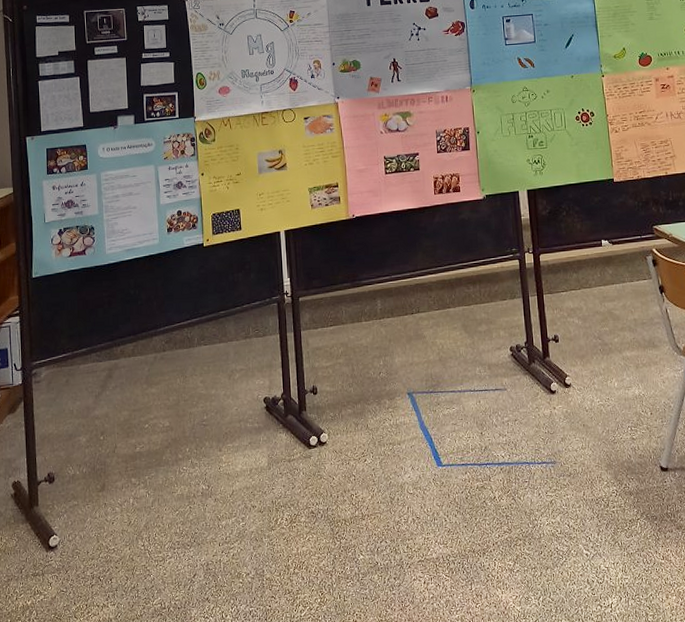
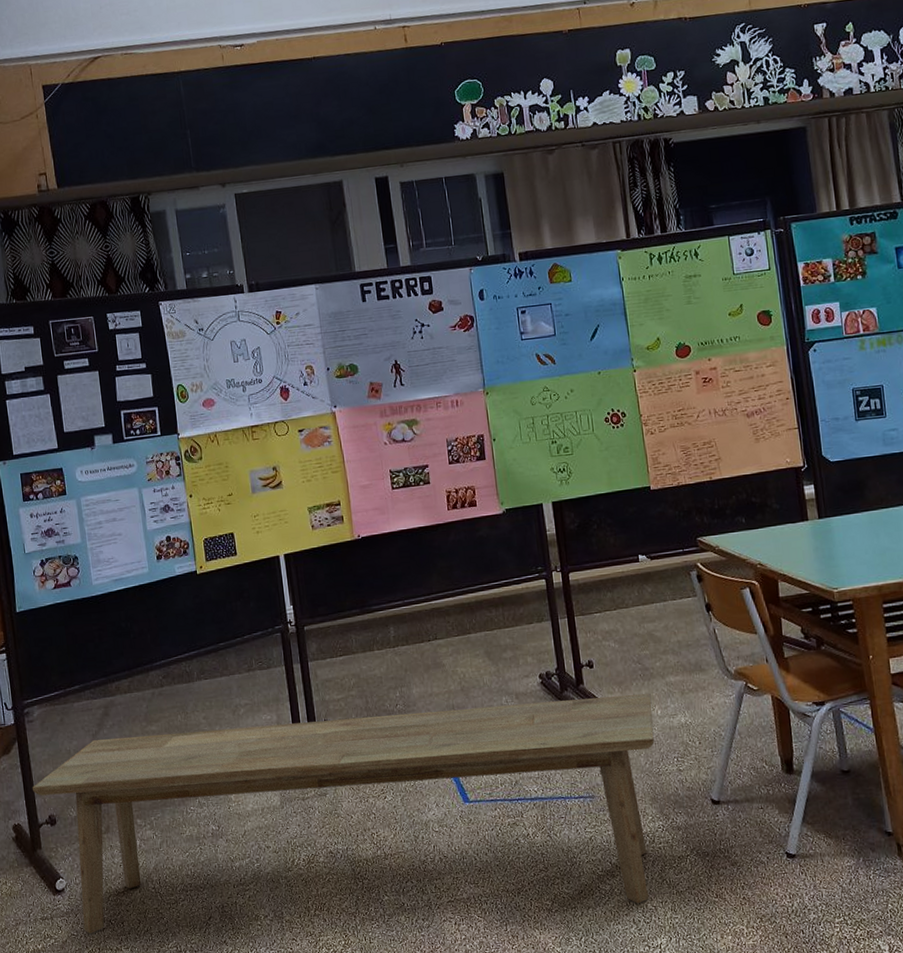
bench: none [34,366,611,590] -> present [32,693,655,934]

